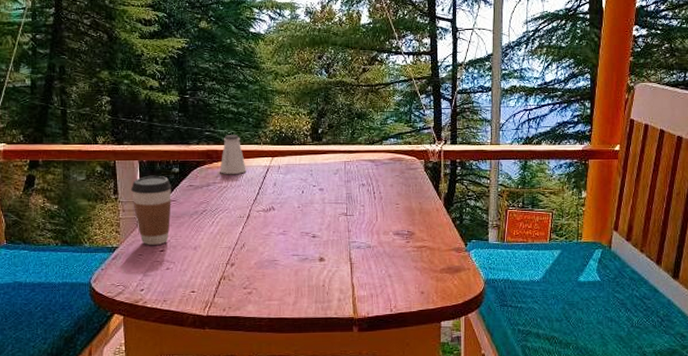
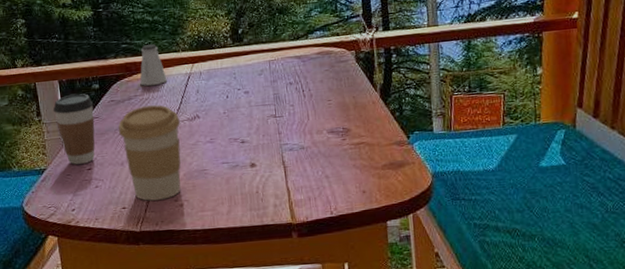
coffee cup: none [195,194,255,286] -> present [118,105,181,201]

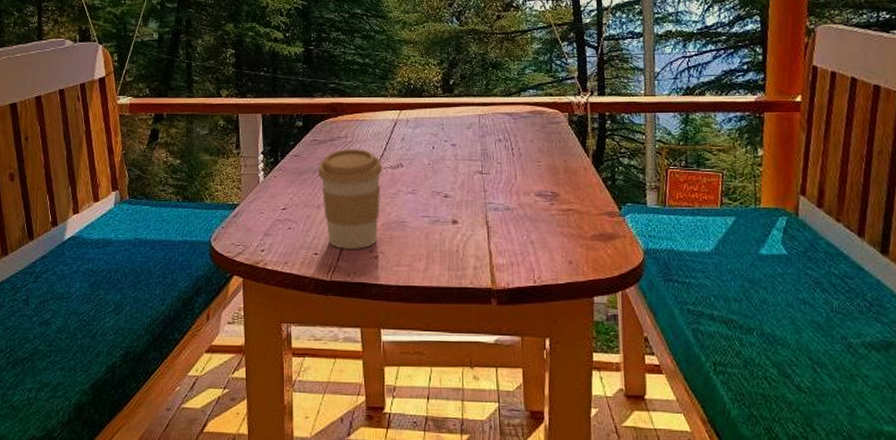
coffee cup: present [52,93,95,165] -> none [252,129,295,202]
saltshaker: present [139,44,167,86] -> none [345,87,373,128]

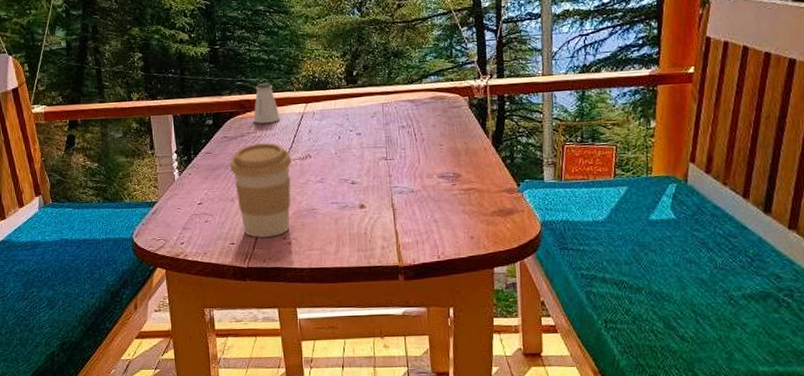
saltshaker: none [345,87,373,128] -> present [253,82,280,124]

